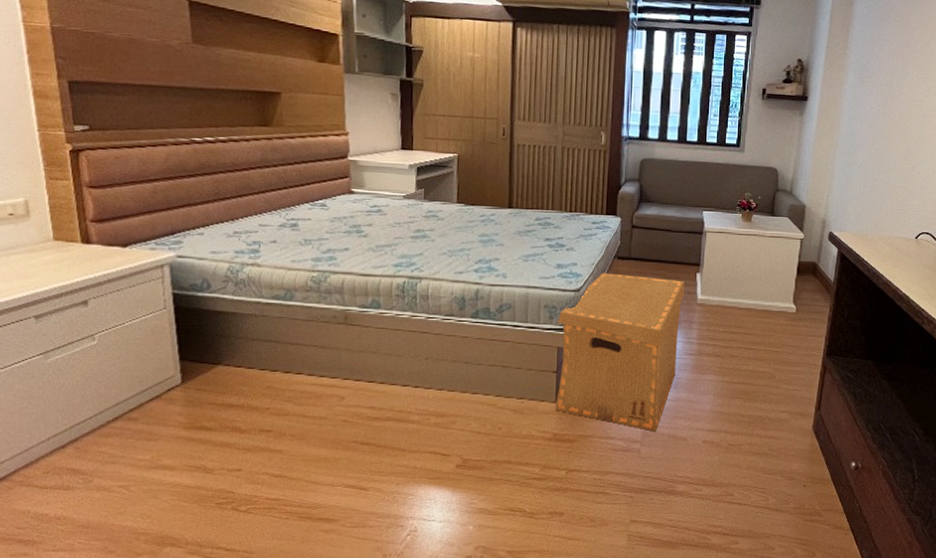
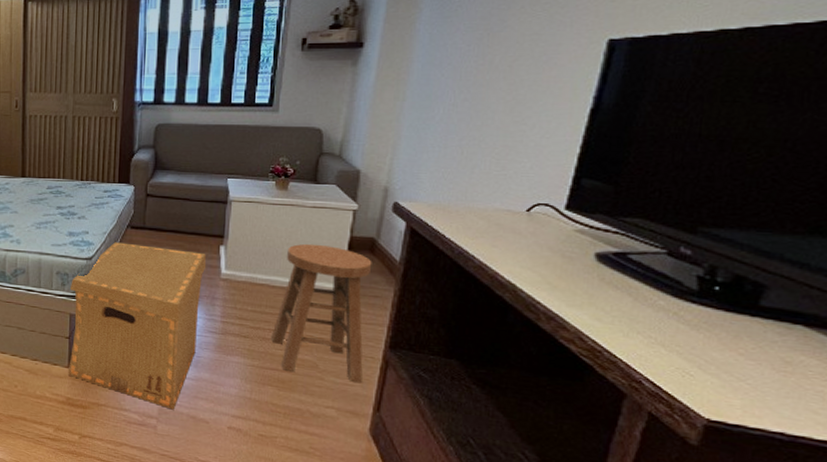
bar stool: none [738,269,814,388] -> present [271,243,372,384]

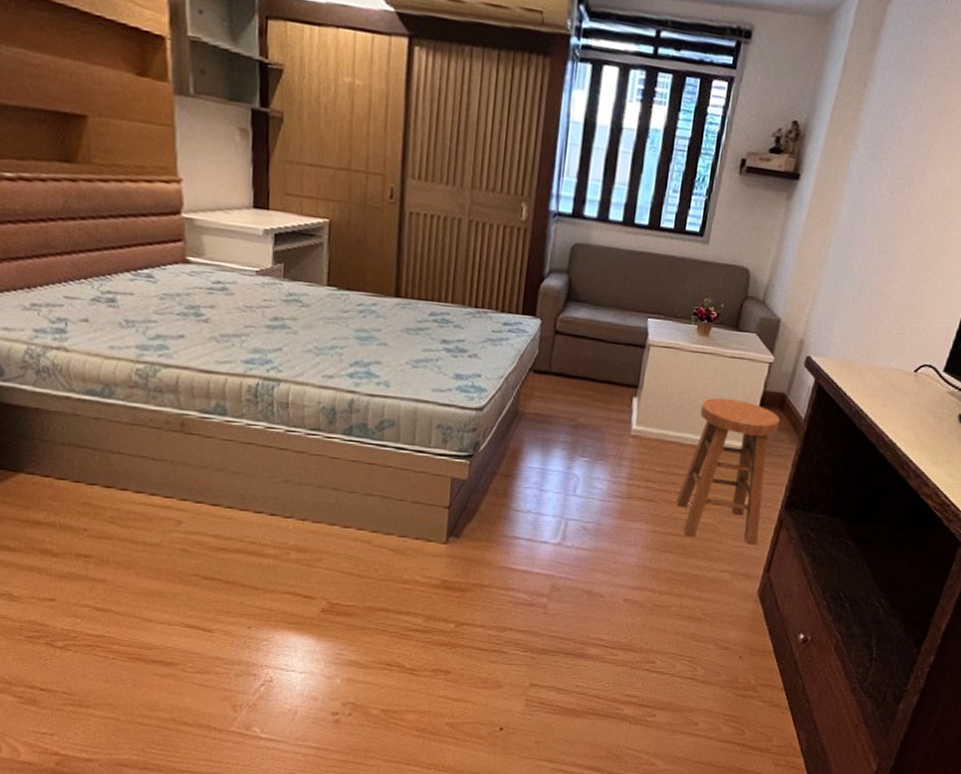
cardboard box: present [68,242,207,410] -> none [446,389,617,586]

